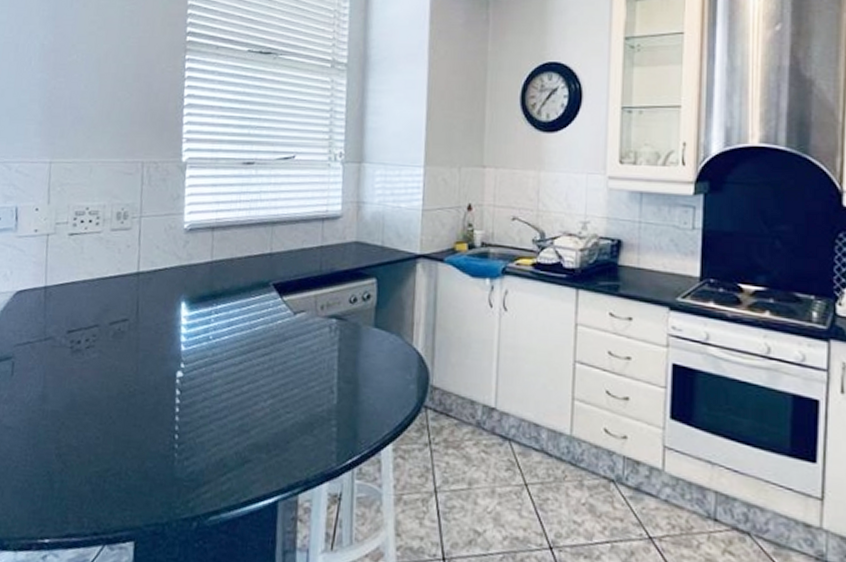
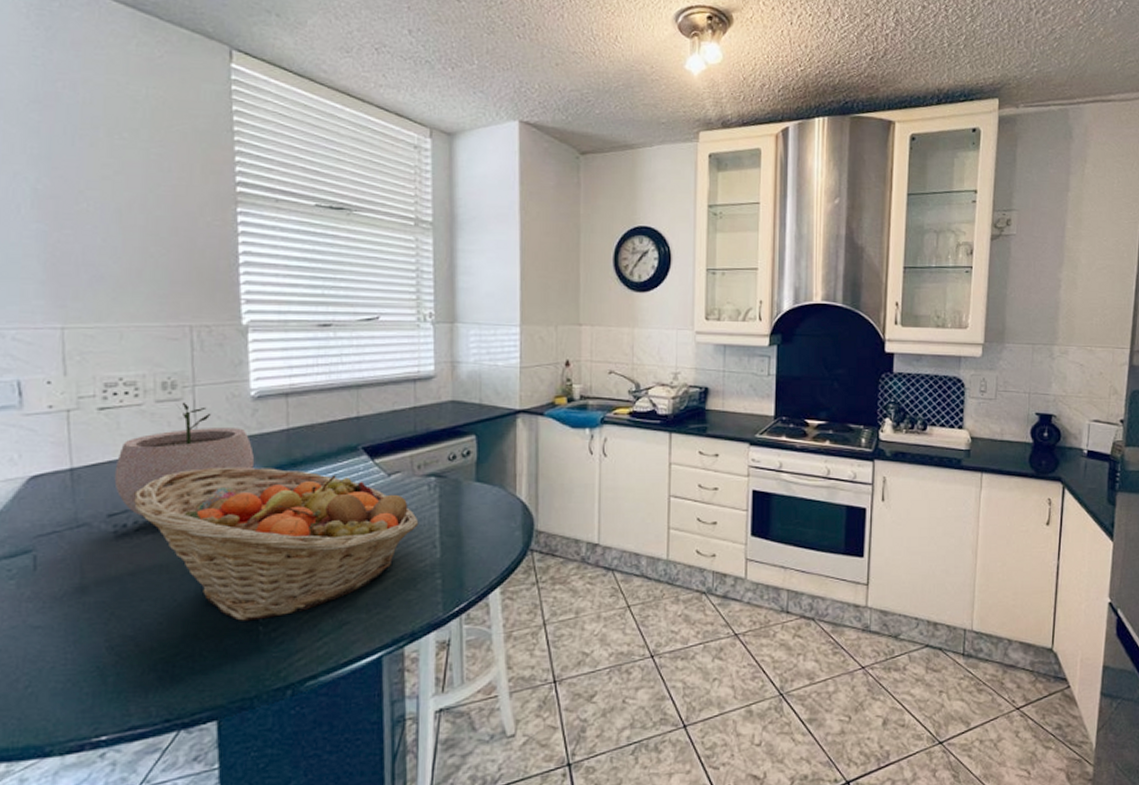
plant pot: none [75,231,183,336] -> present [114,402,255,517]
fruit basket: none [87,294,319,446] -> present [133,466,419,621]

